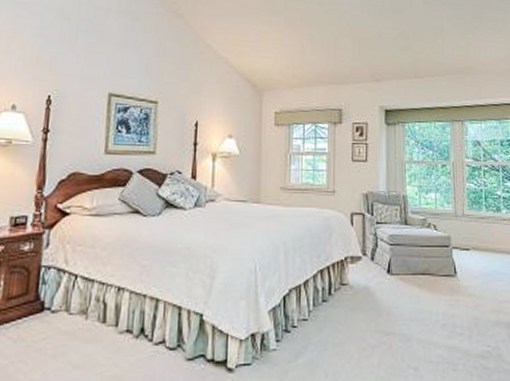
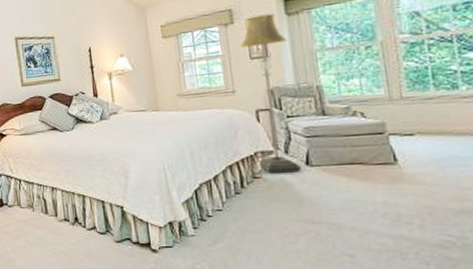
floor lamp: none [345,120,385,280] -> present [240,13,301,173]

